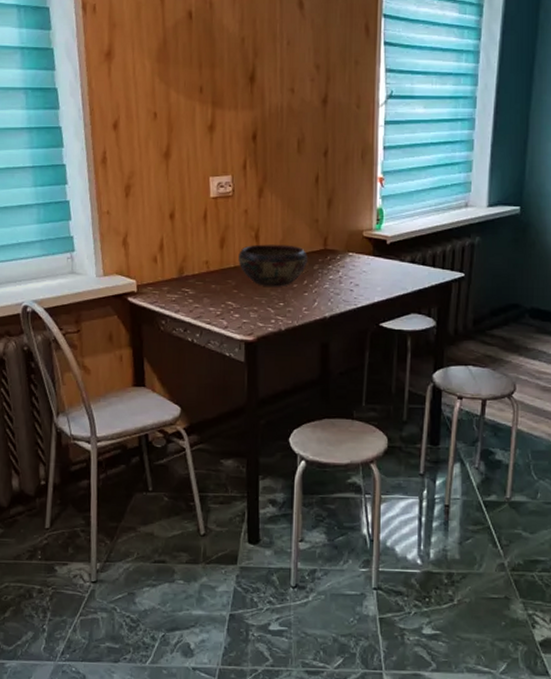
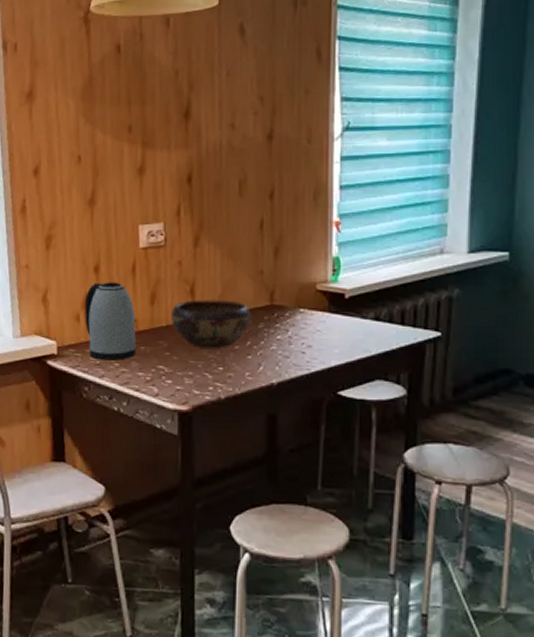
kettle: none [161,227,208,297] -> present [84,282,137,361]

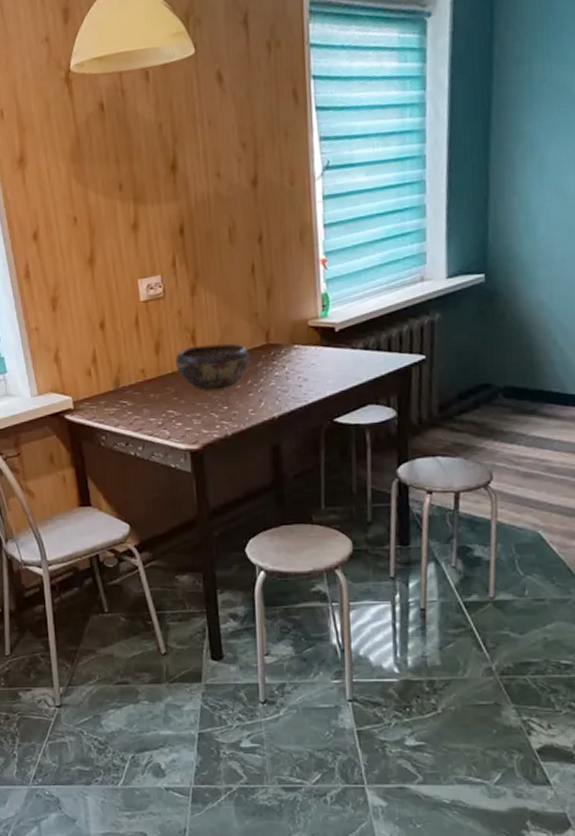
kettle: present [84,282,137,361] -> none [94,336,147,410]

